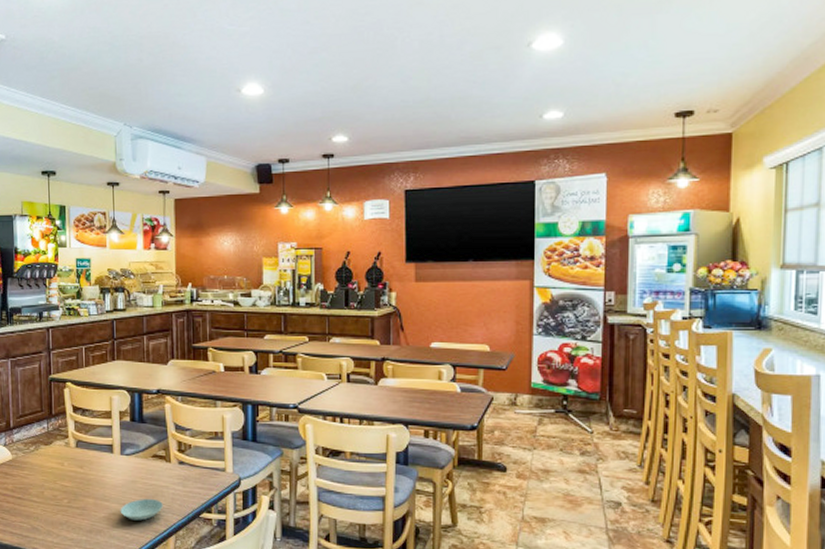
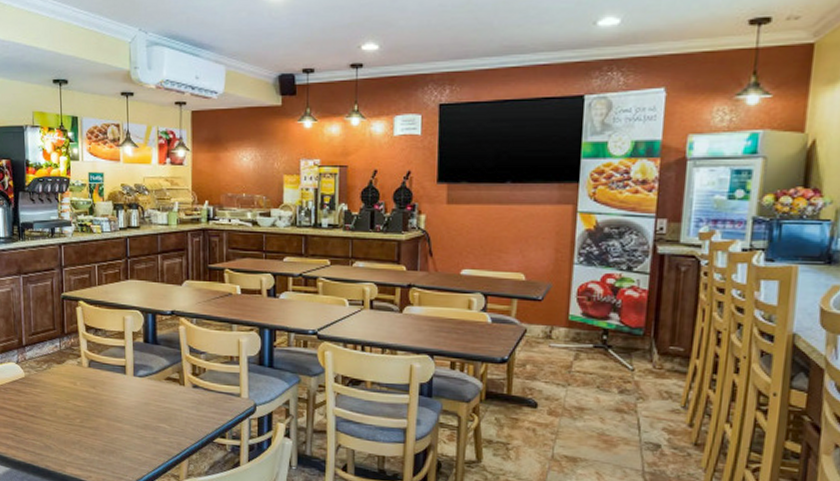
saucer: present [120,498,163,521] -> none [132,421,176,444]

